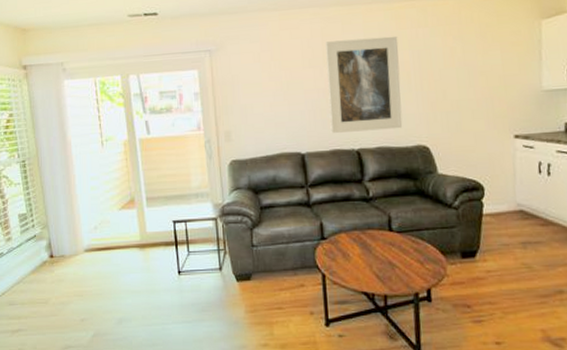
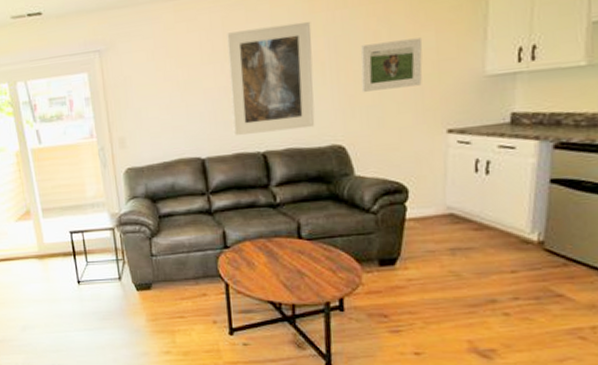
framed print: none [440,55,492,99] -> present [360,38,423,92]

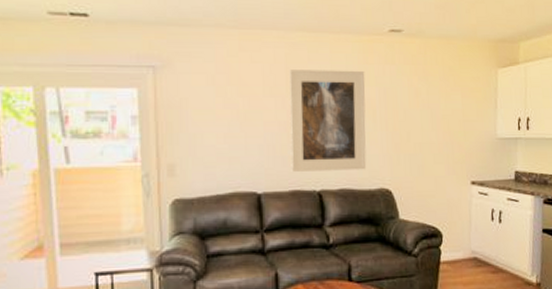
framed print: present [360,38,423,92] -> none [405,99,453,141]

